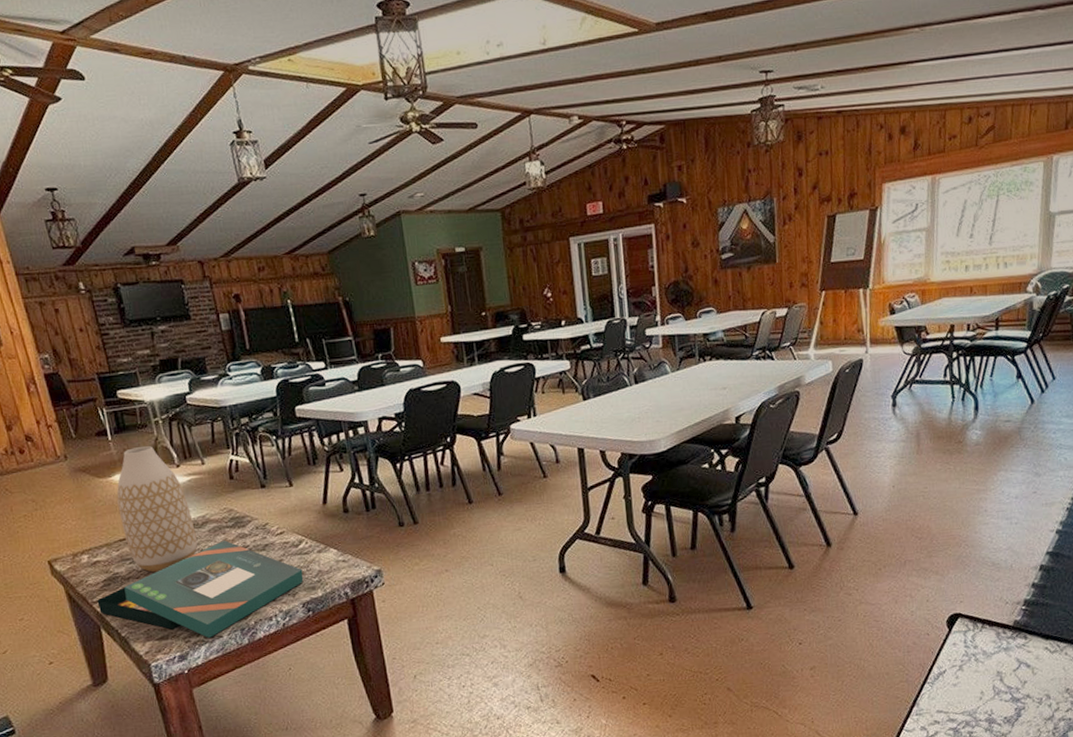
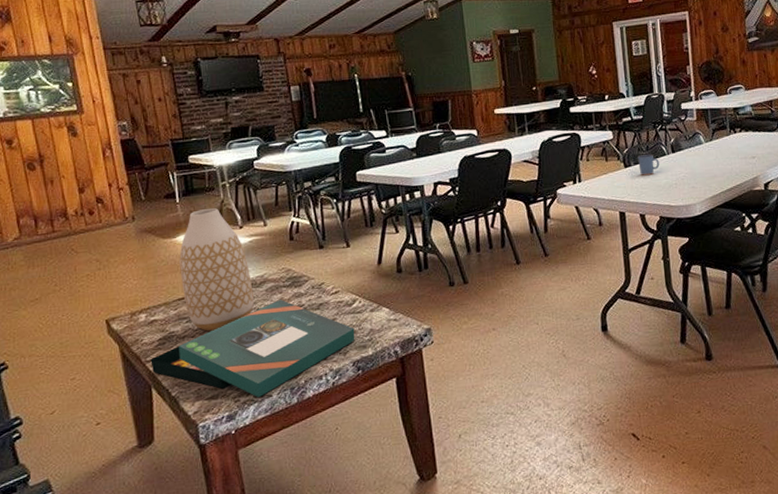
mug: none [597,385,622,409] -> present [638,154,660,175]

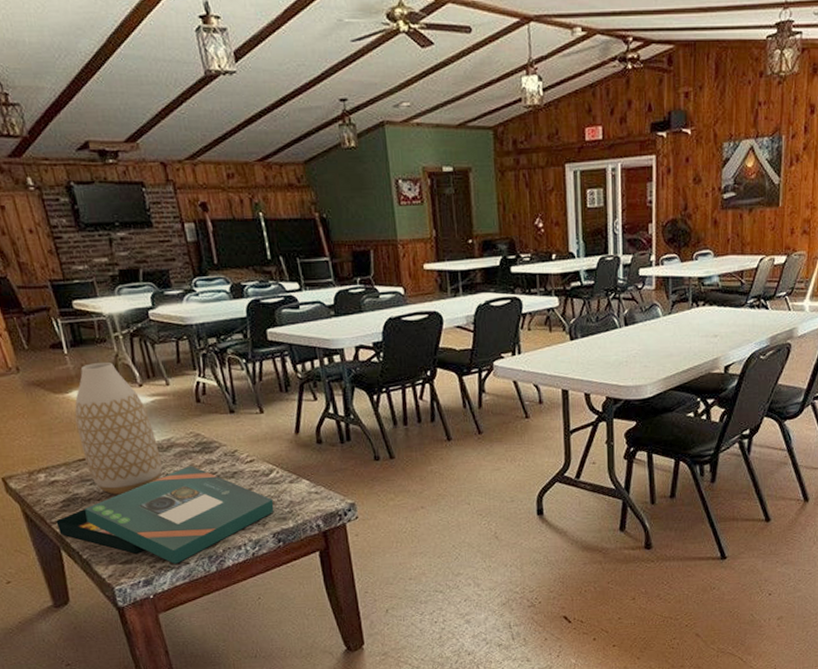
mug: present [638,154,660,175] -> none [586,326,610,350]

